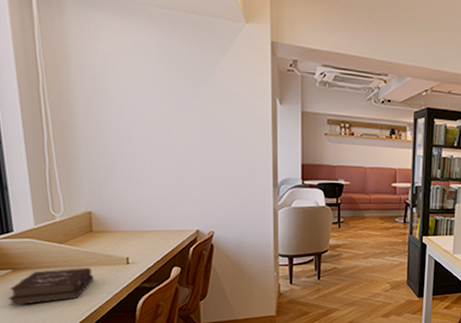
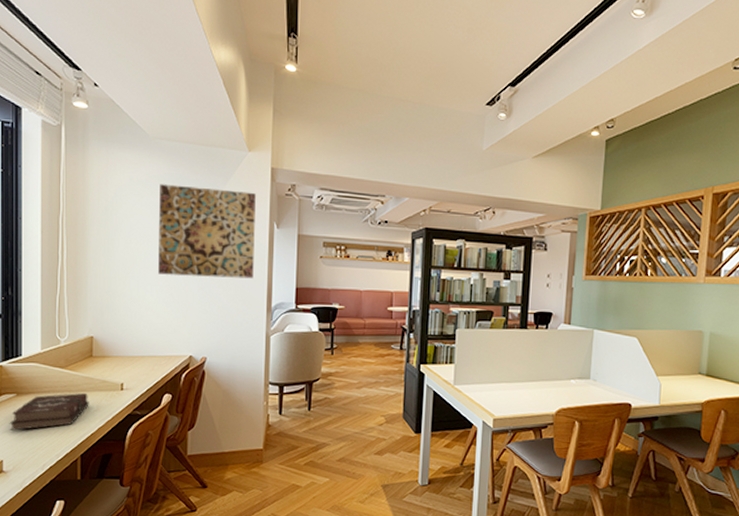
wall art: none [151,54,258,155] -> present [158,184,256,279]

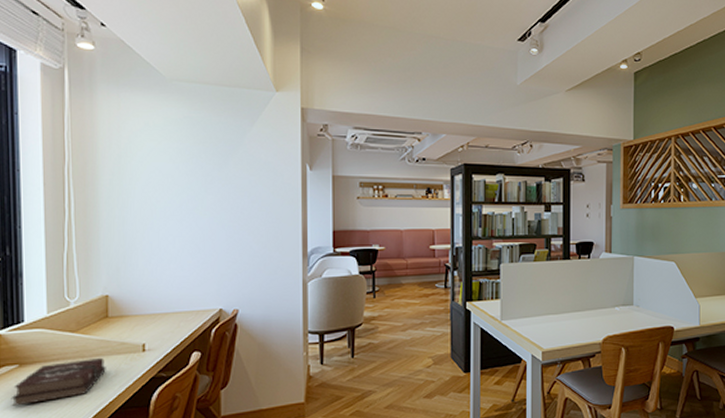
wall art: present [158,184,256,279] -> none [179,128,287,224]

